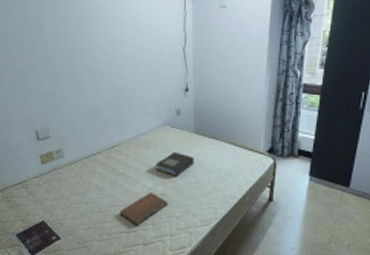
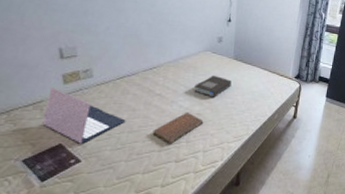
laptop: none [28,168,95,222] -> present [42,88,126,144]

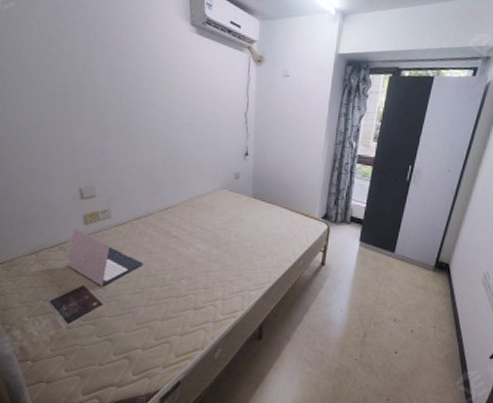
notebook: present [152,112,204,146] -> none [170,255,222,292]
book: present [194,75,232,99] -> none [211,215,251,241]

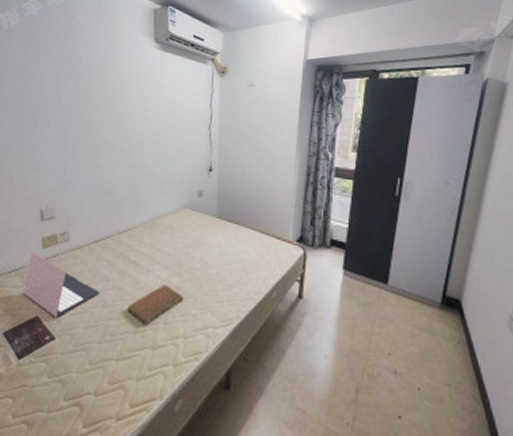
notebook: none [170,255,222,292] -> present [127,284,184,327]

